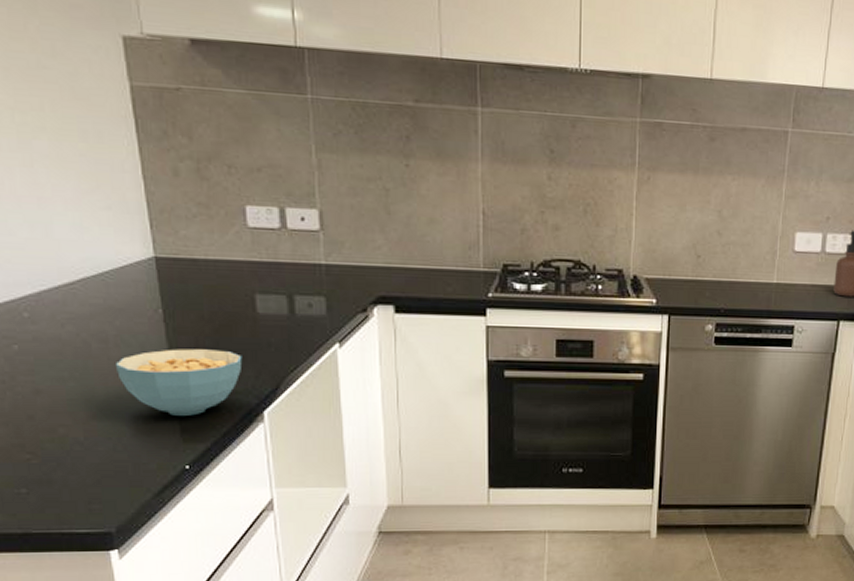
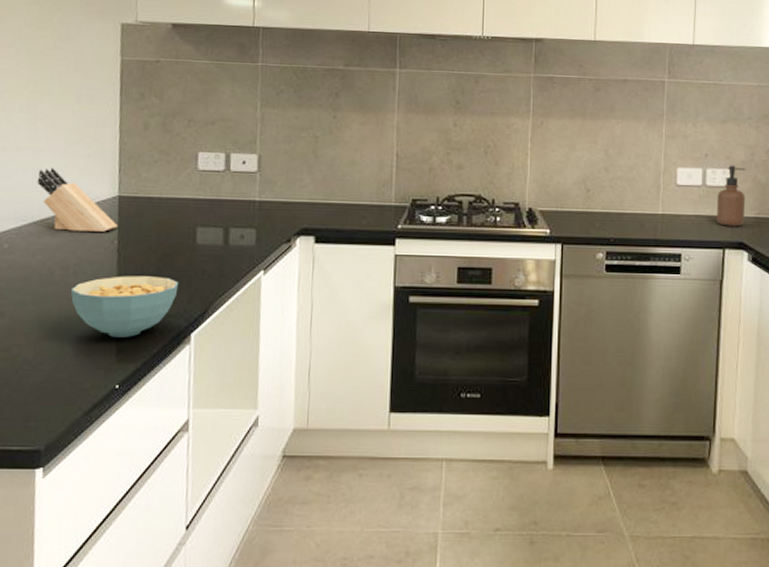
knife block: none [49,222,159,299] -> present [36,168,117,232]

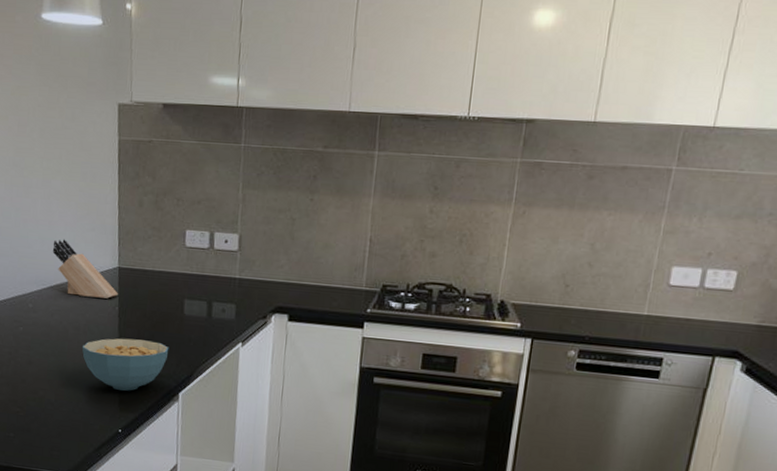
soap dispenser: present [716,165,746,227] -> none [710,266,756,334]

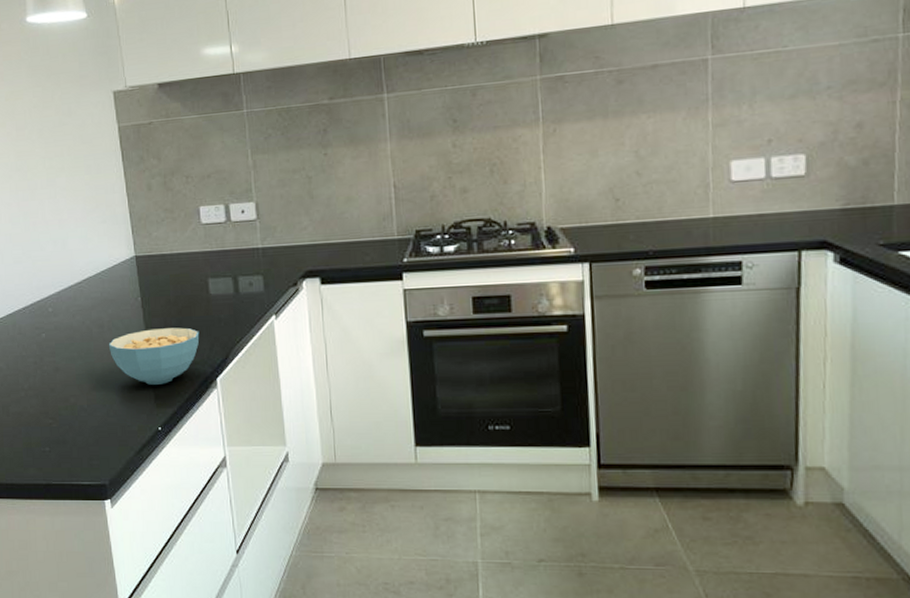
knife block: present [52,239,118,299] -> none [65,236,138,293]

